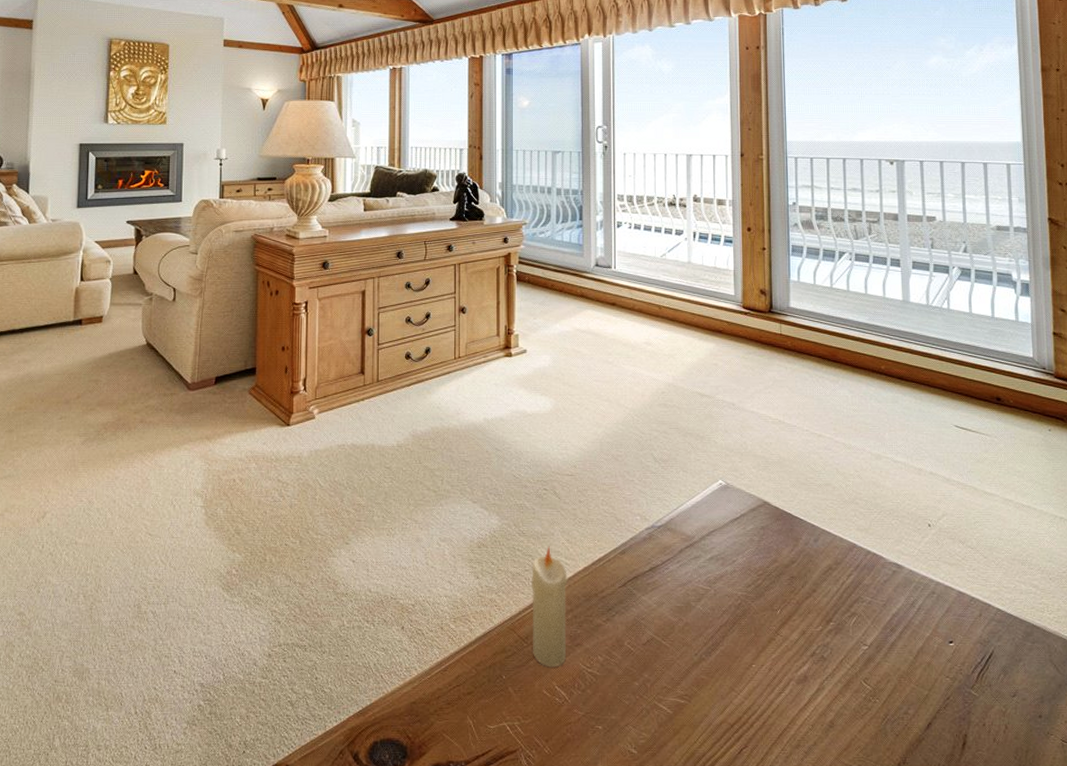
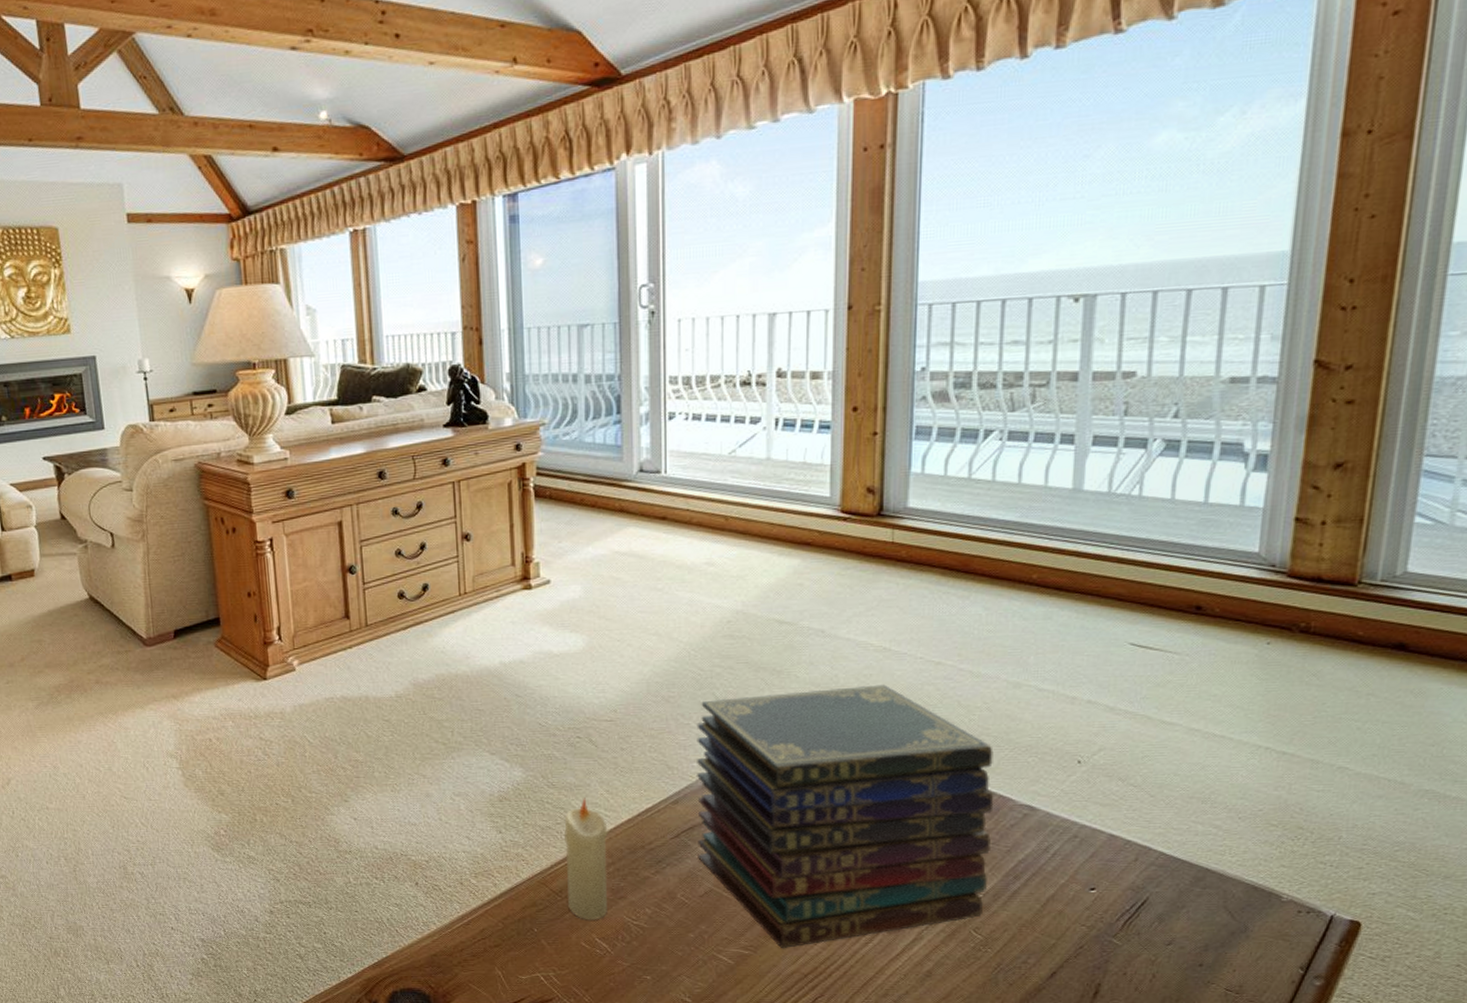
book stack: none [639,452,871,697] -> present [696,684,994,948]

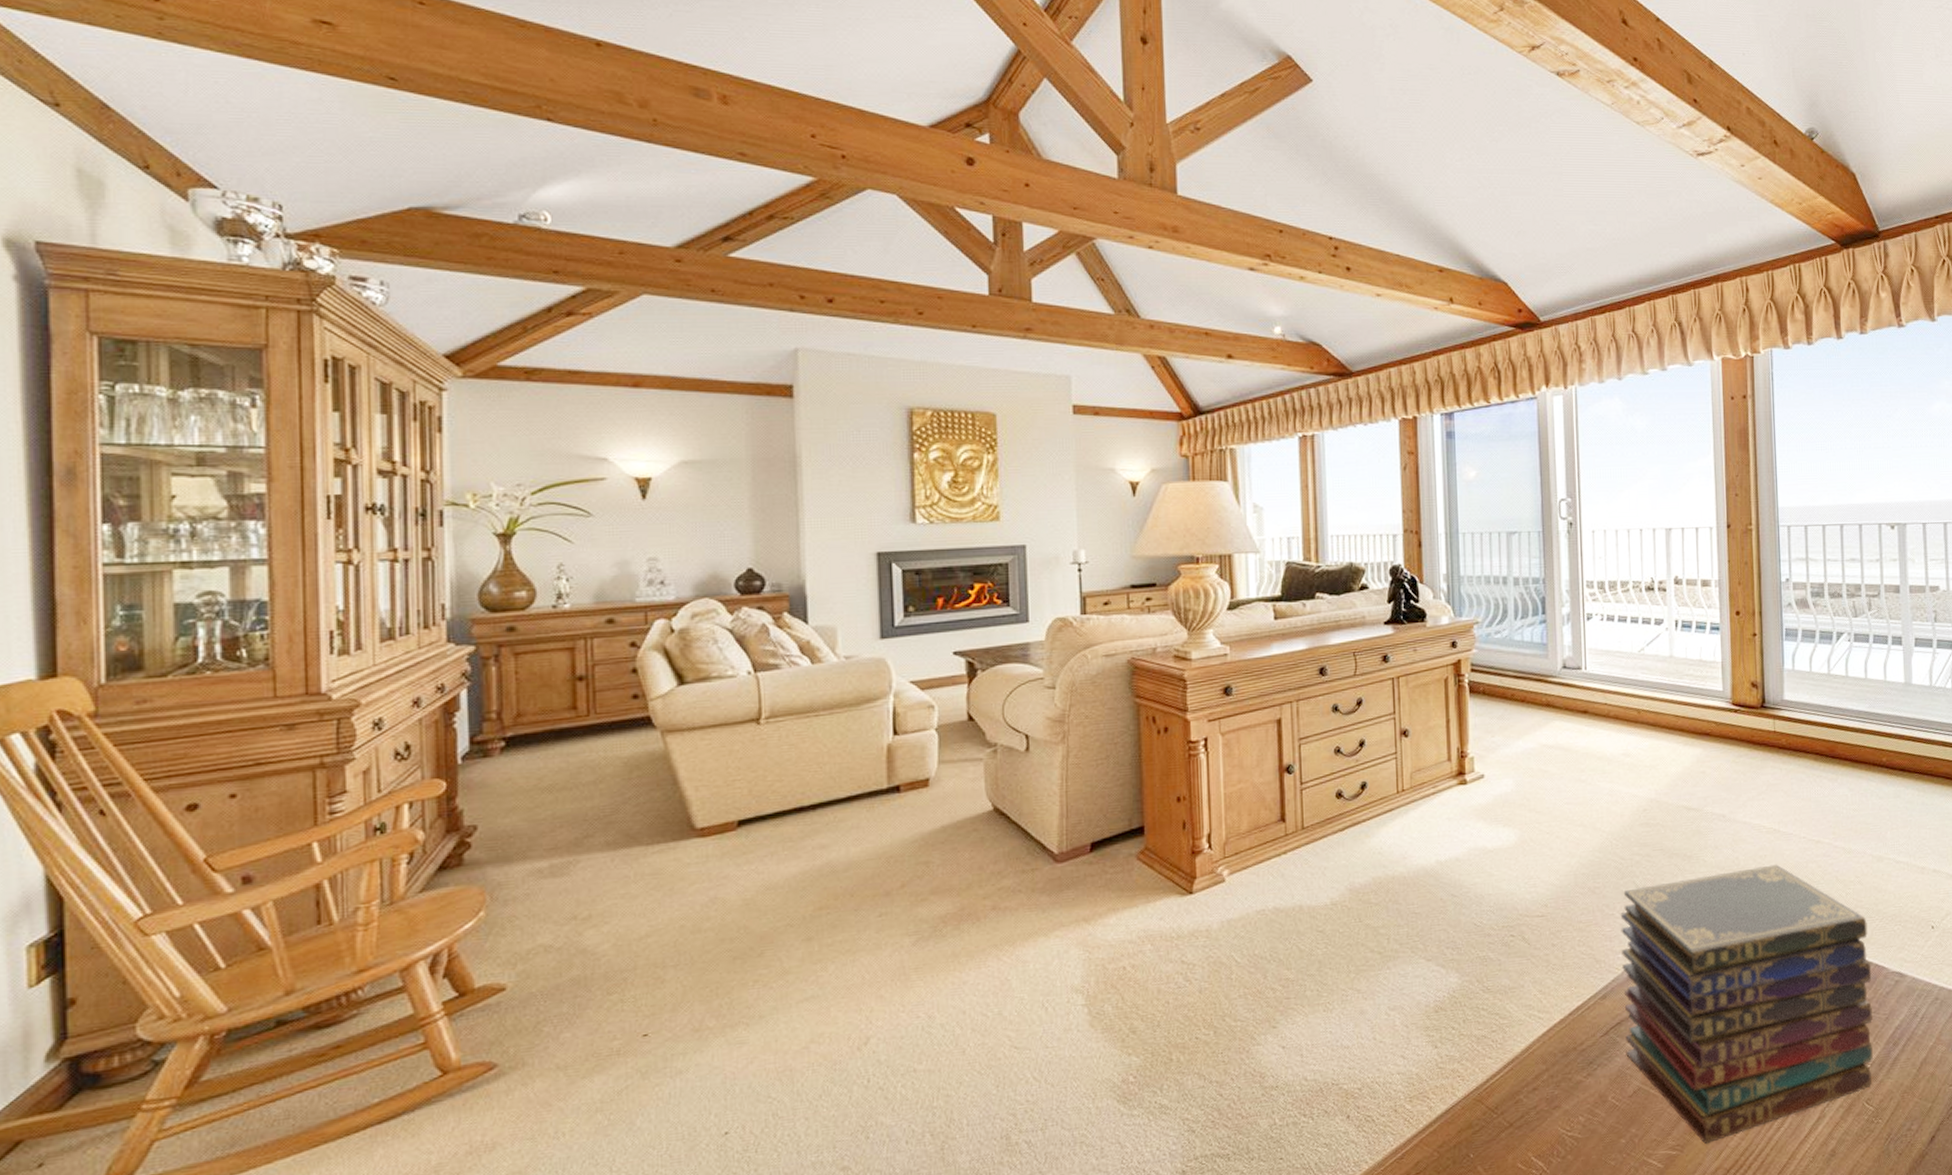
candle: present [564,798,608,920] -> none [1499,1000,1542,1137]

